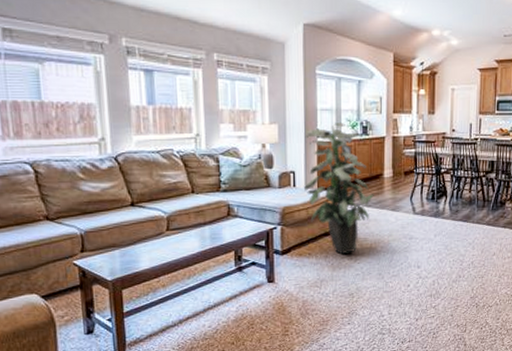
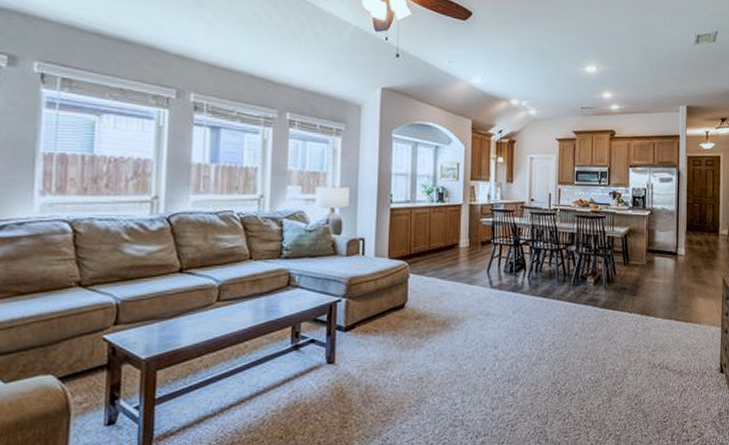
indoor plant: present [304,121,374,254] -> none [374,187,449,331]

